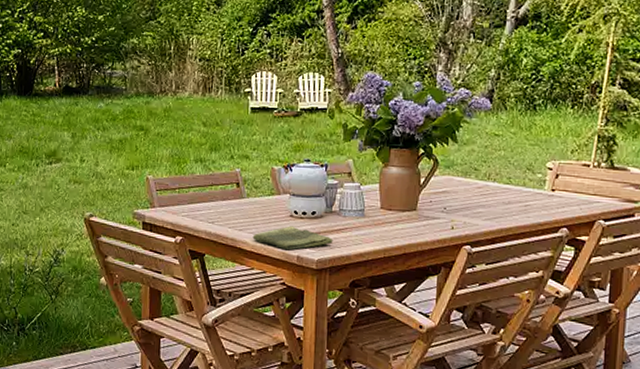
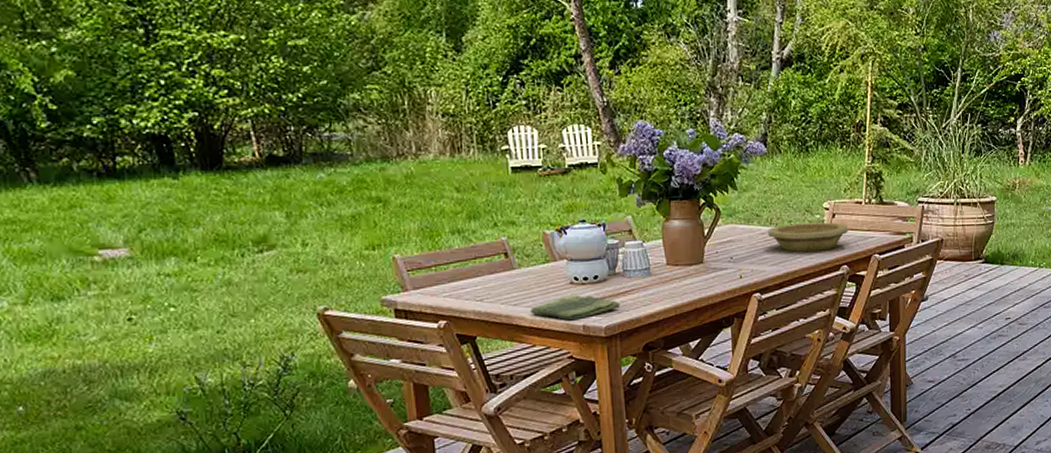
bowl: none [485,180,573,211] -> present [768,222,849,252]

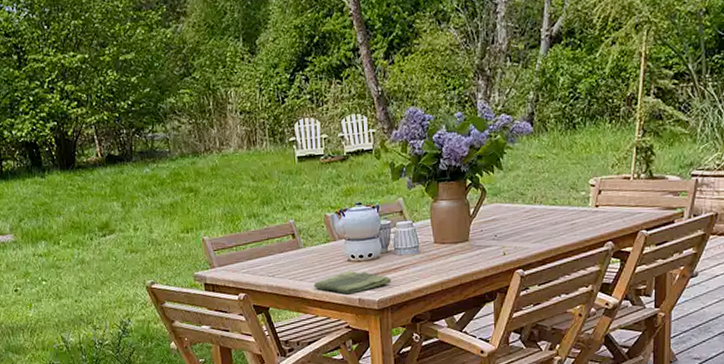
bowl: present [768,222,849,252] -> none [532,199,615,229]

